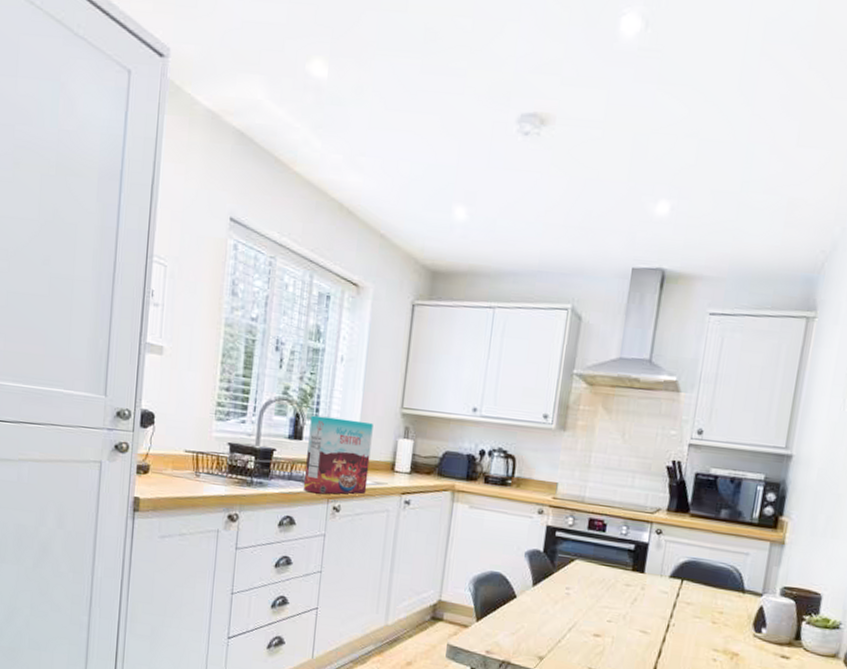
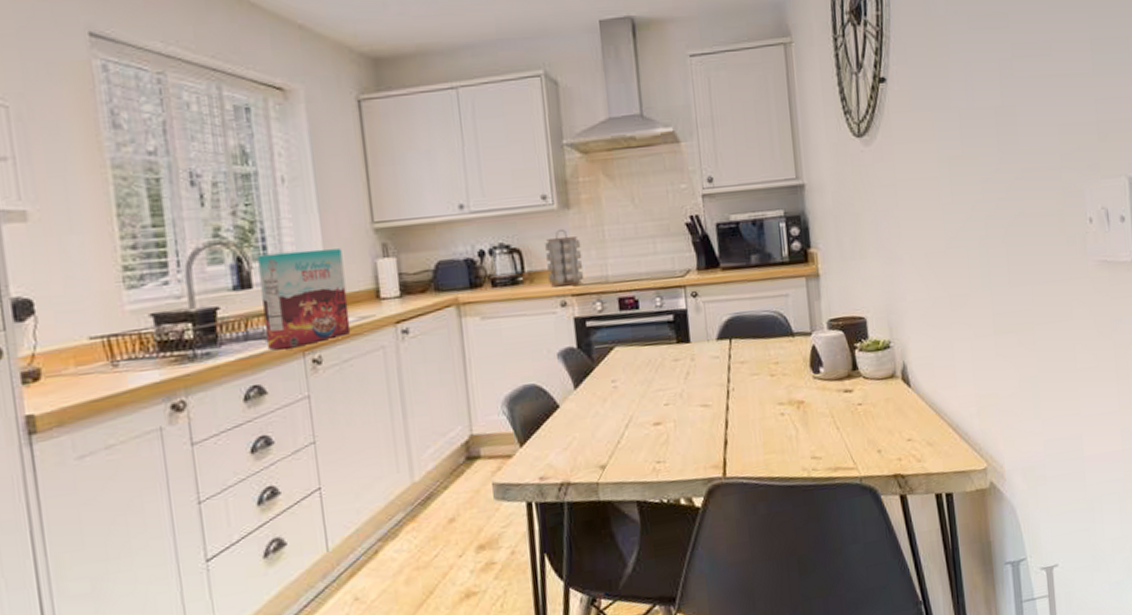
spice rack: none [532,446,568,498] -> present [545,228,584,287]

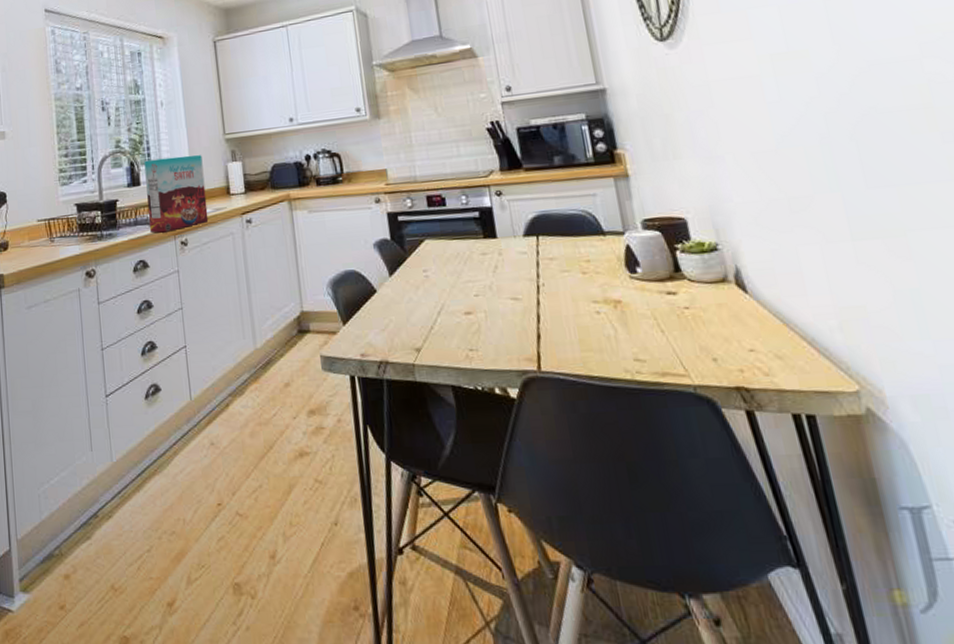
spice rack: present [545,228,584,287] -> none [360,135,395,186]

